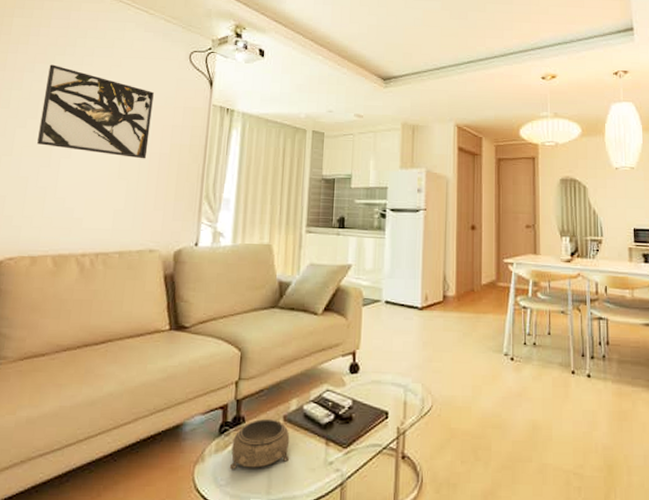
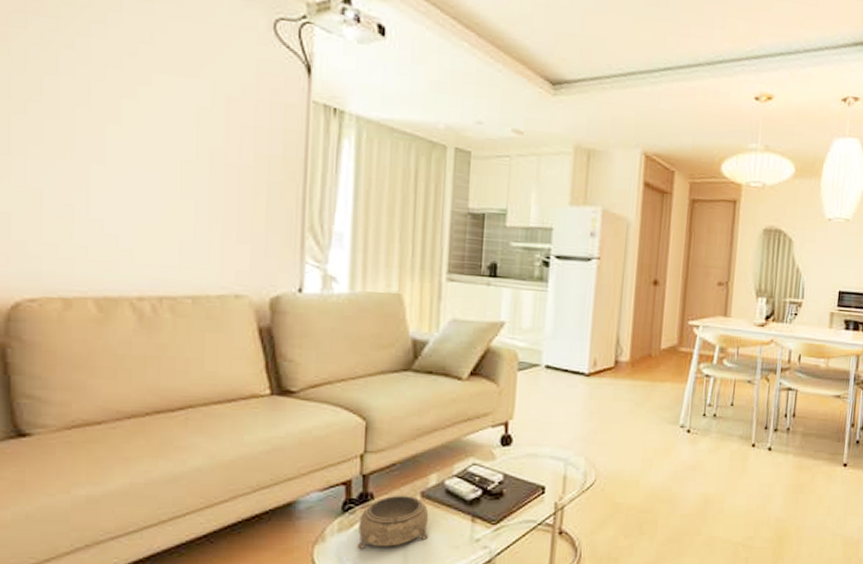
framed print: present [37,64,154,159] -> none [49,18,223,173]

